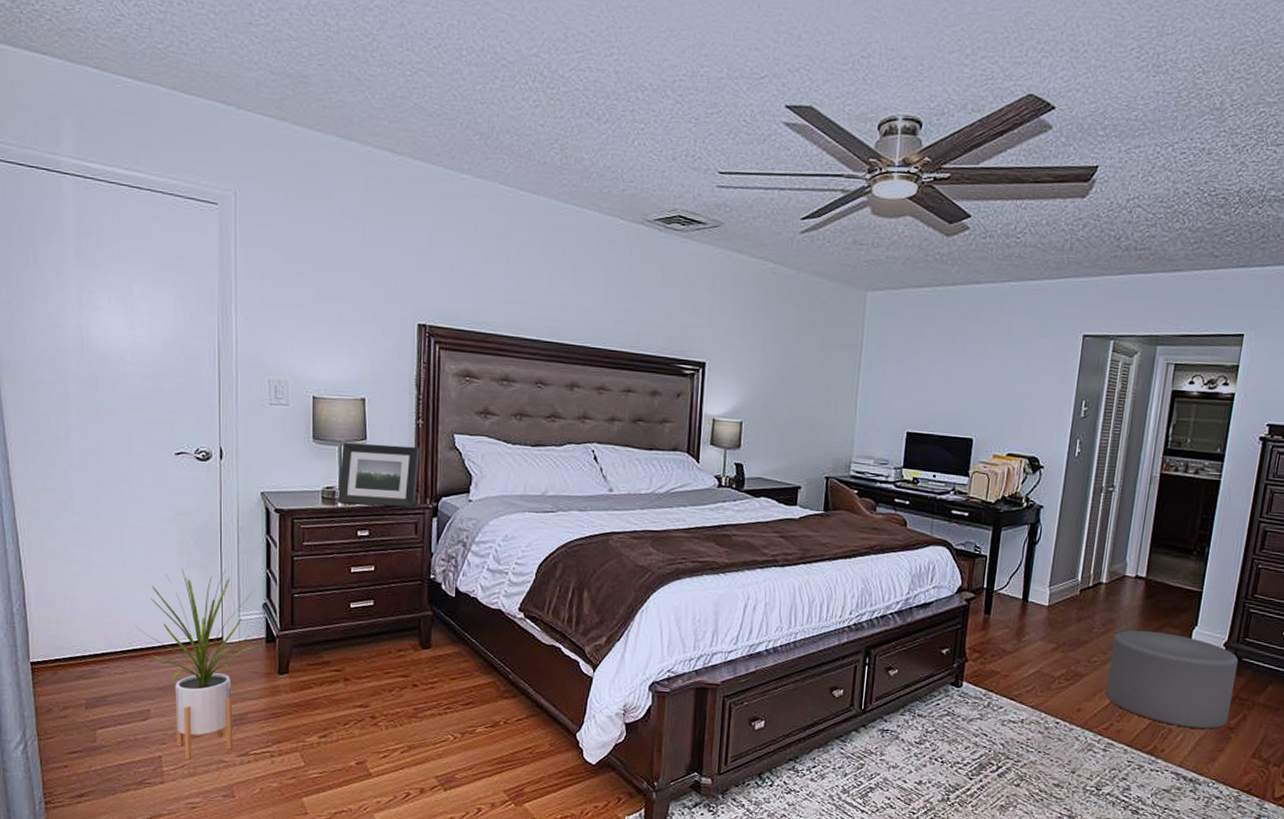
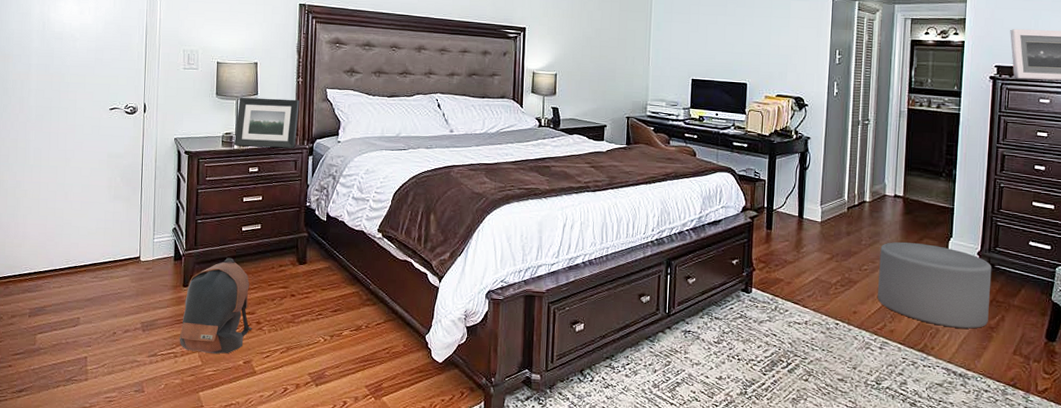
house plant: present [134,568,258,760] -> none [70,200,168,360]
backpack: none [275,639,366,754] -> present [179,257,253,355]

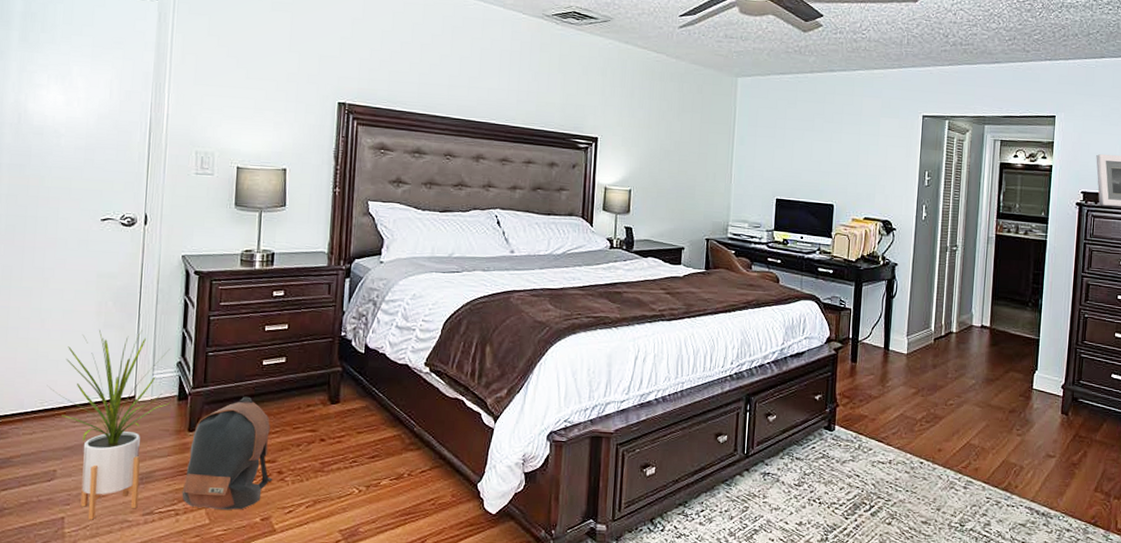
house plant: none [70,200,168,360] -> present [47,329,171,520]
picture frame: present [233,97,300,149] -> none [255,208,336,270]
pouf: present [878,241,992,329] -> none [963,374,1076,466]

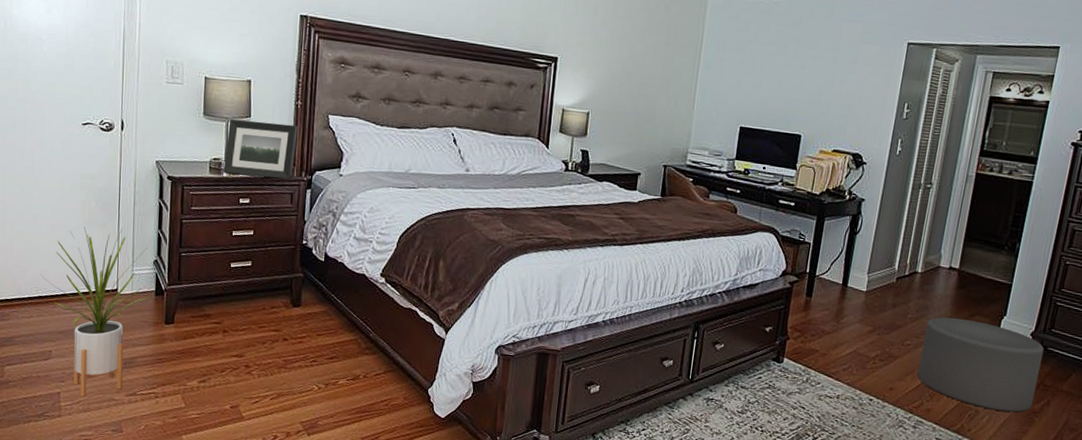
backpack: present [182,396,273,511] -> none [160,295,241,397]
picture frame: none [255,208,336,270] -> present [222,119,298,180]
pouf: none [963,374,1076,466] -> present [917,317,1045,413]

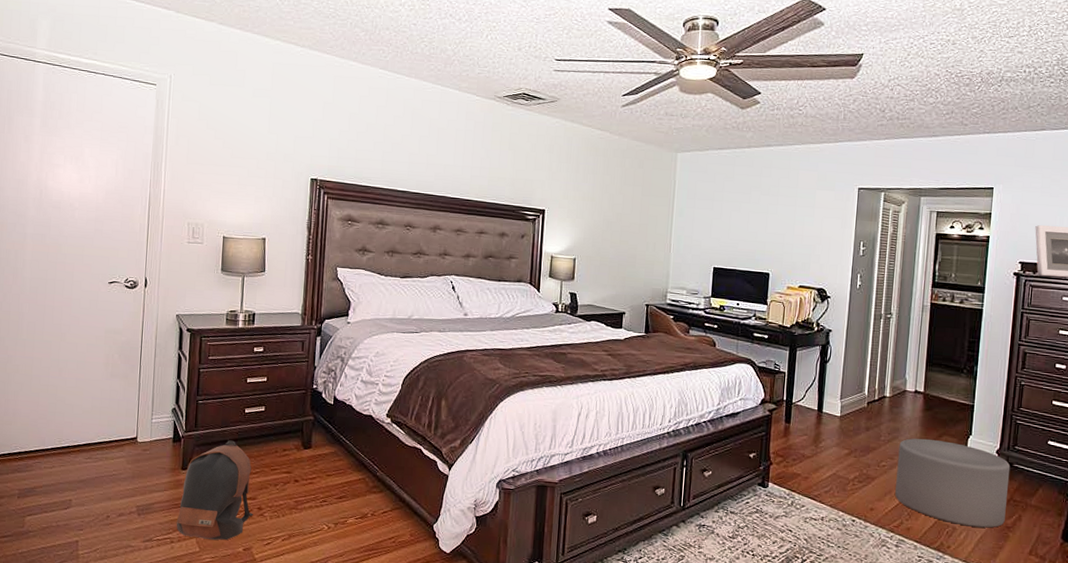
house plant: present [40,226,148,397] -> none [64,378,167,544]
backpack: none [160,295,241,397] -> present [176,440,254,541]
picture frame: present [222,119,298,180] -> none [238,274,309,329]

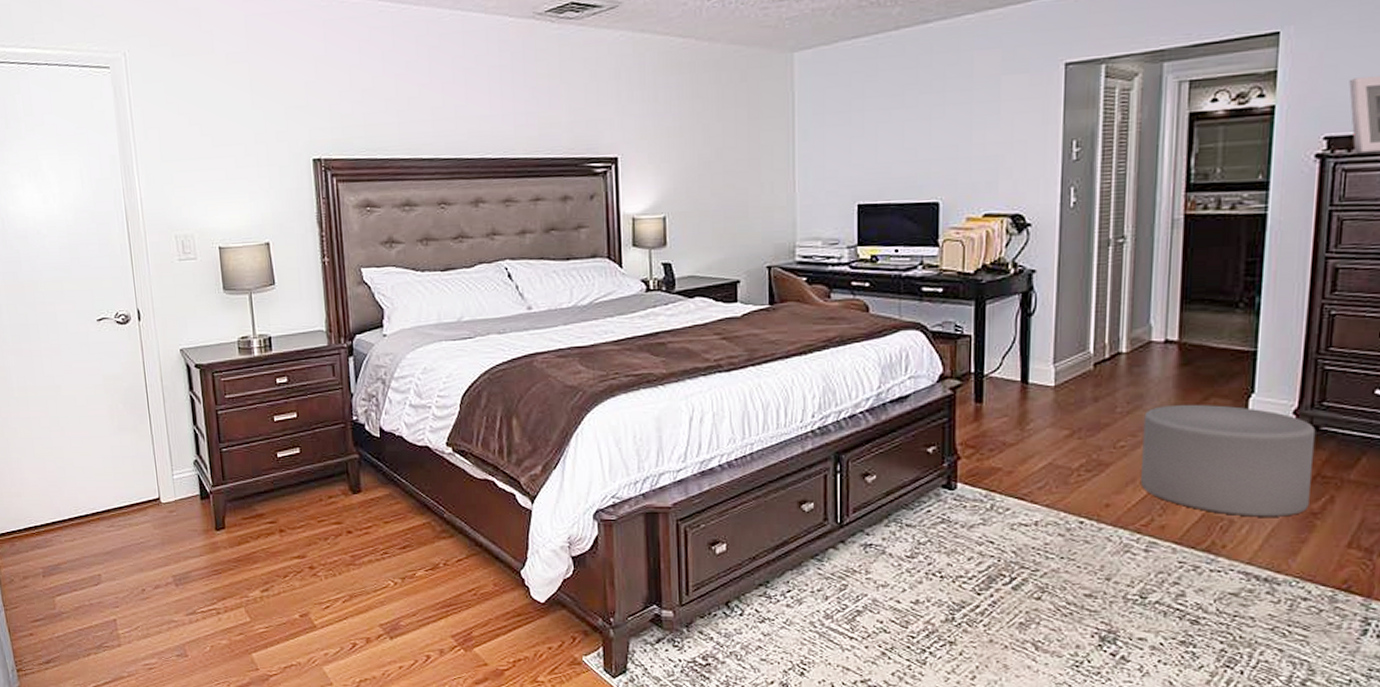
backpack: present [176,440,254,541] -> none [219,491,305,608]

